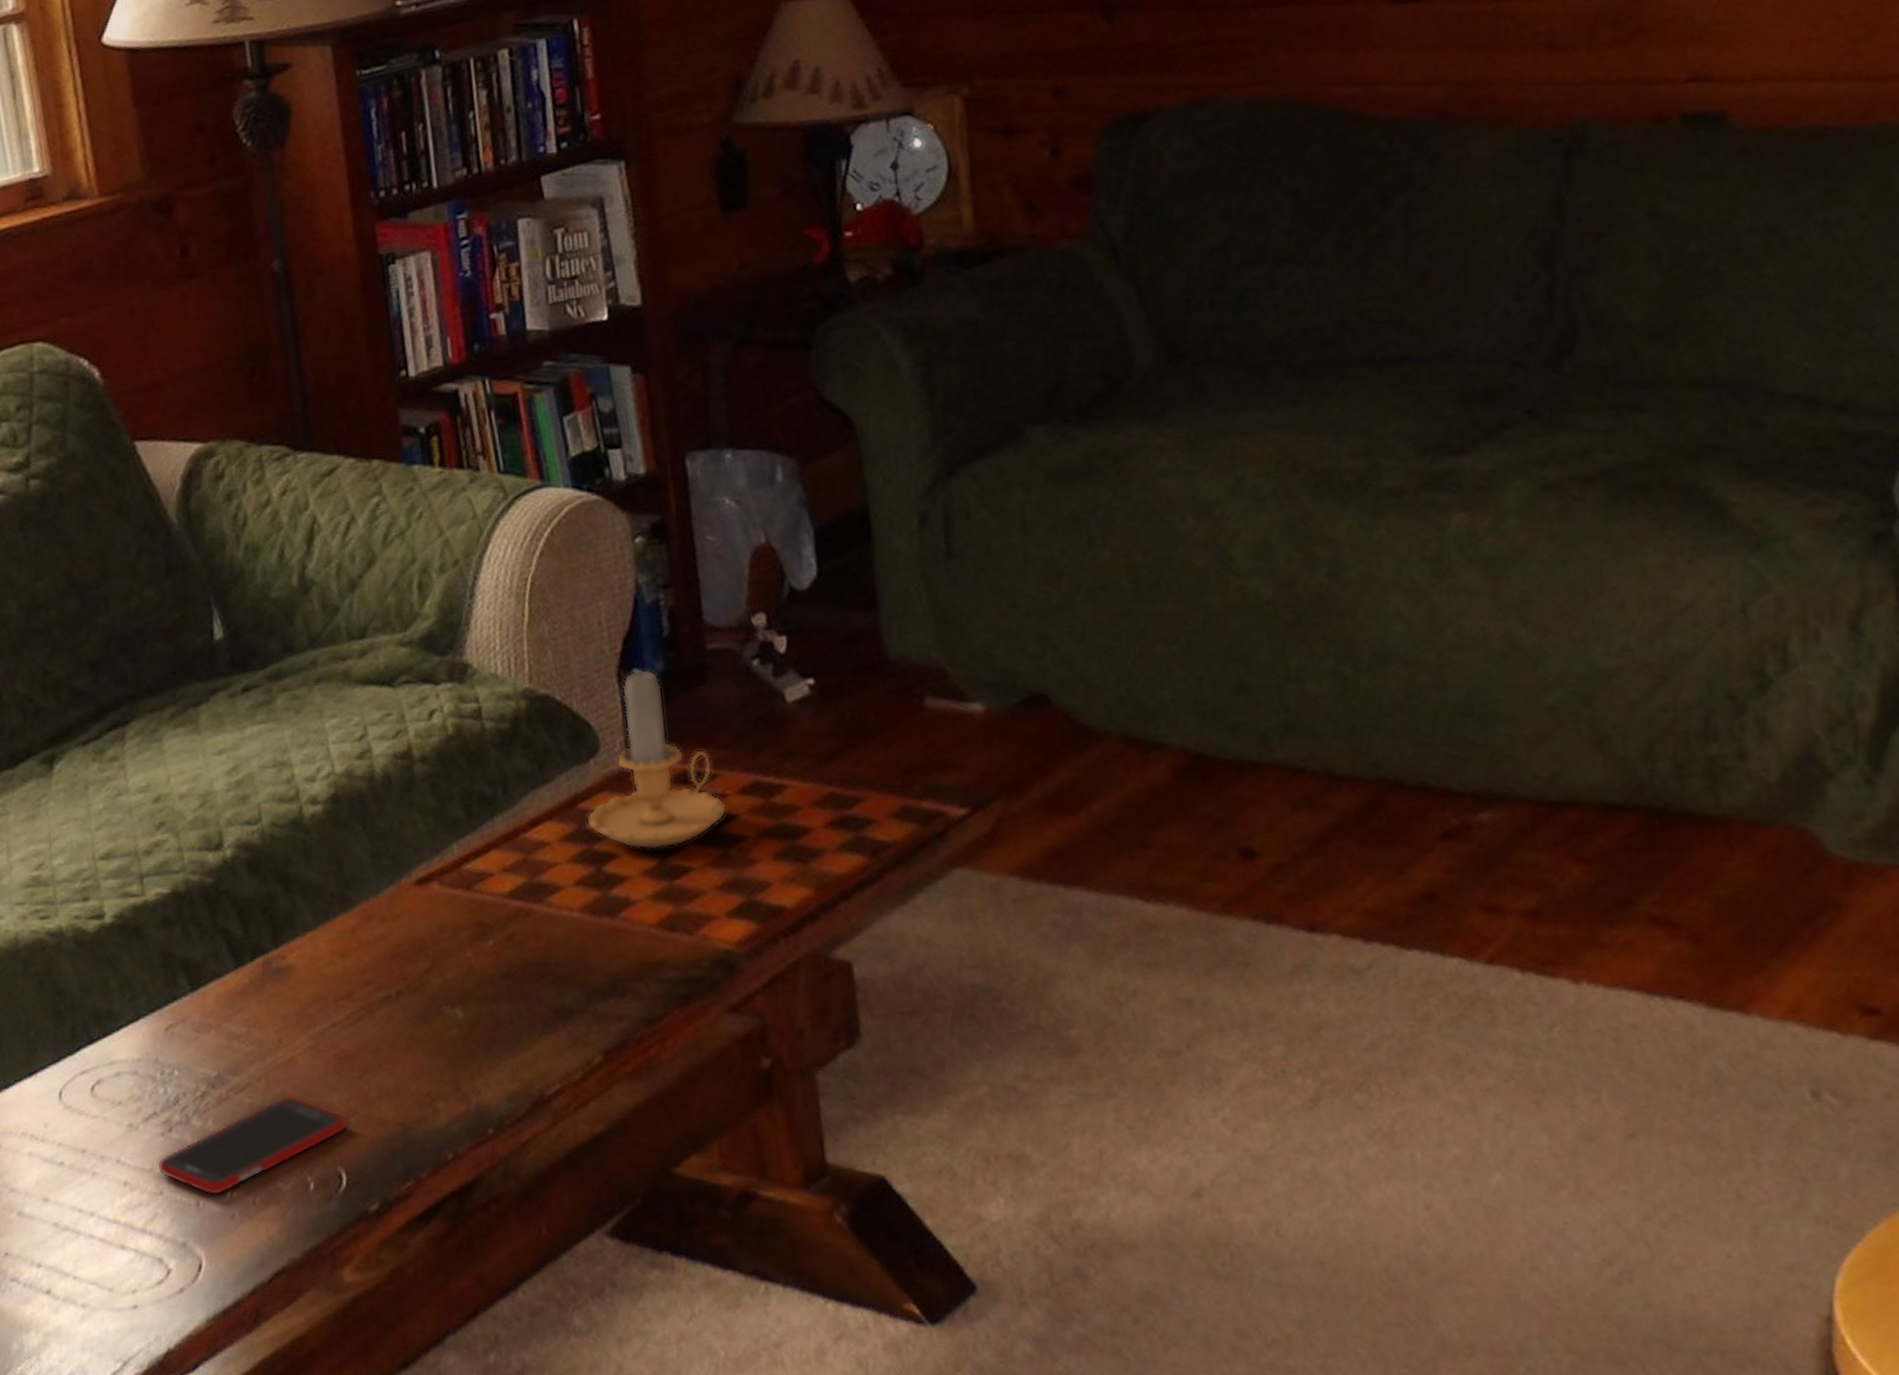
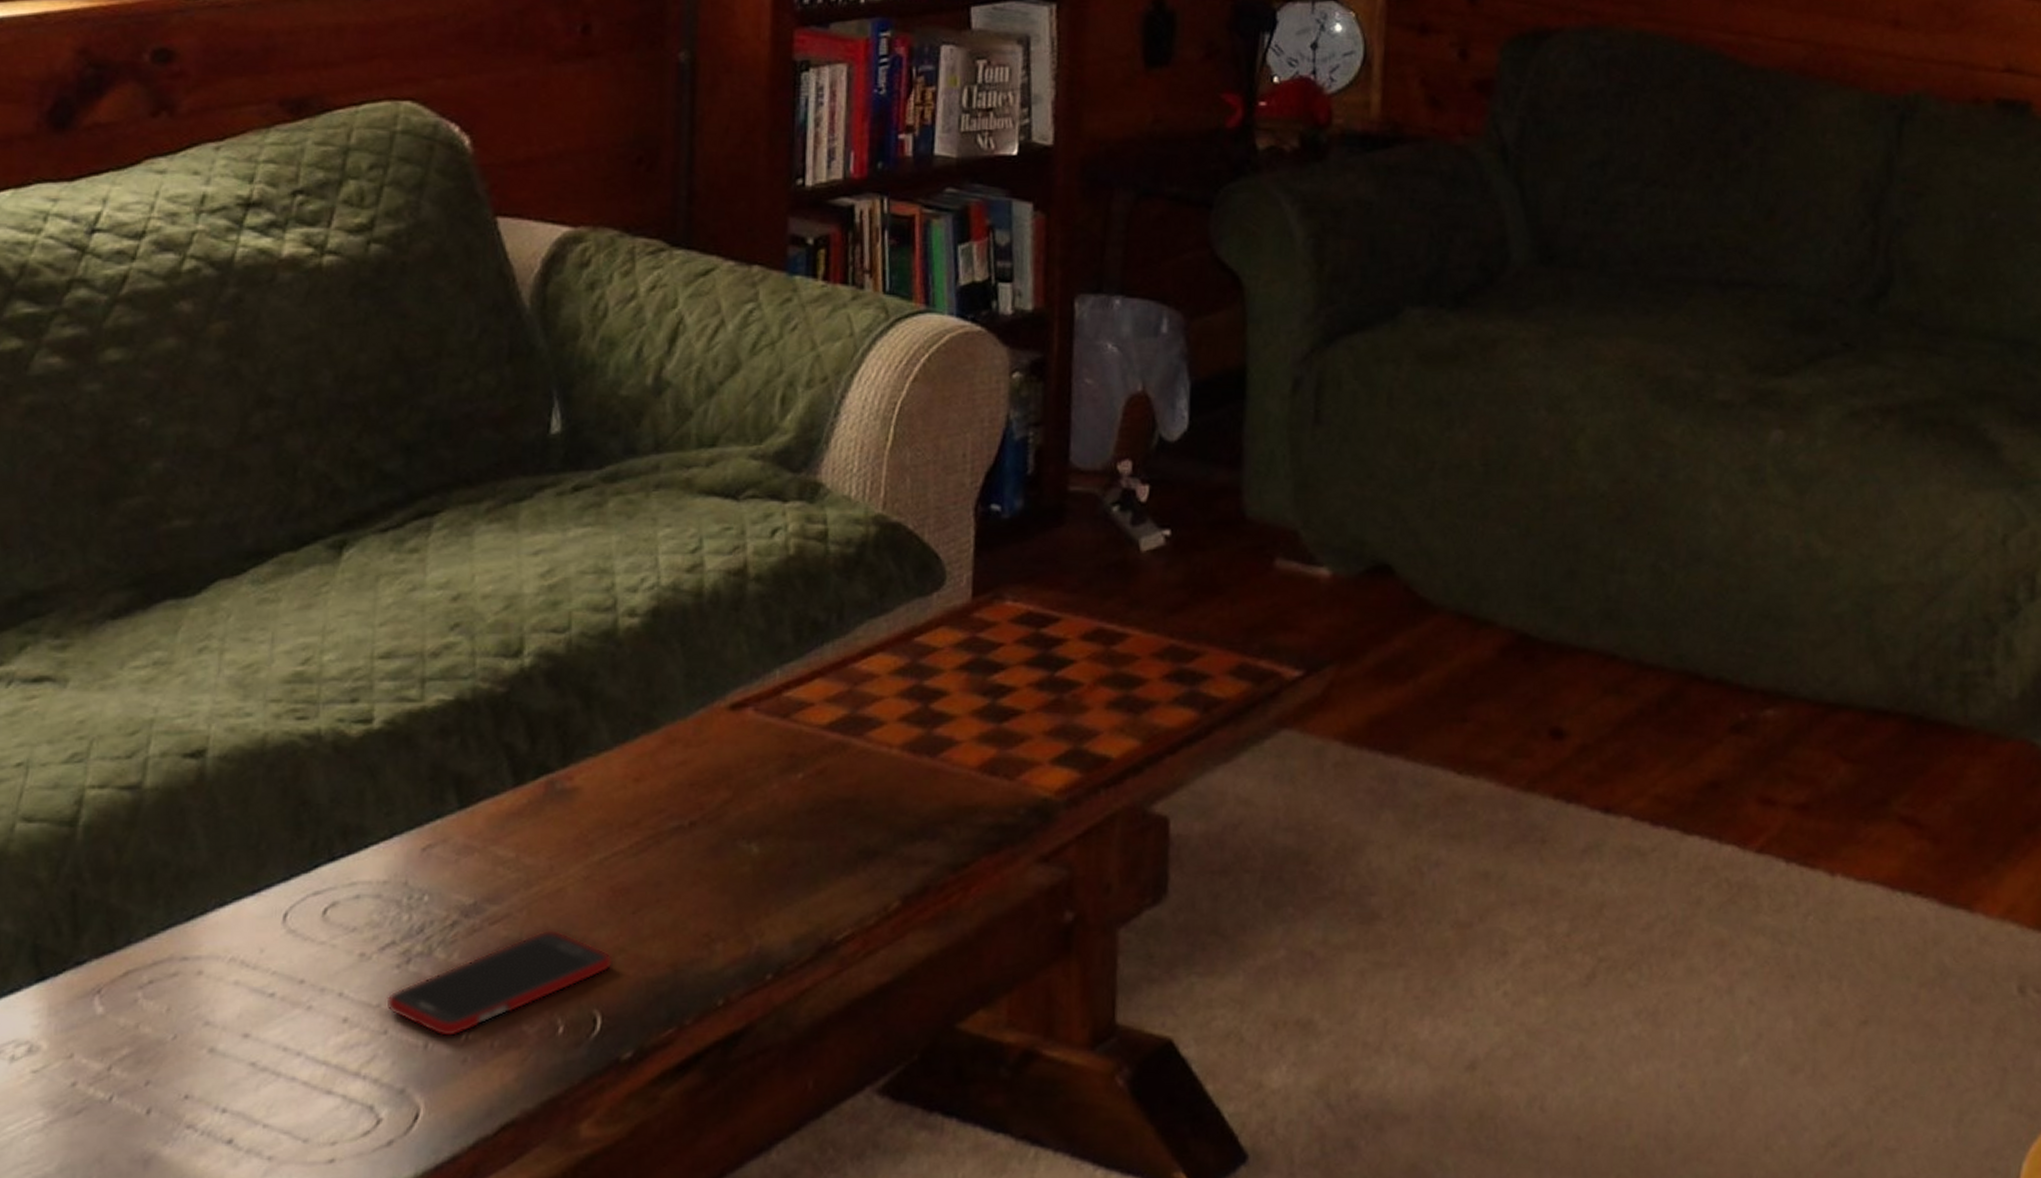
candle: present [586,665,727,850] -> none [921,501,1066,689]

